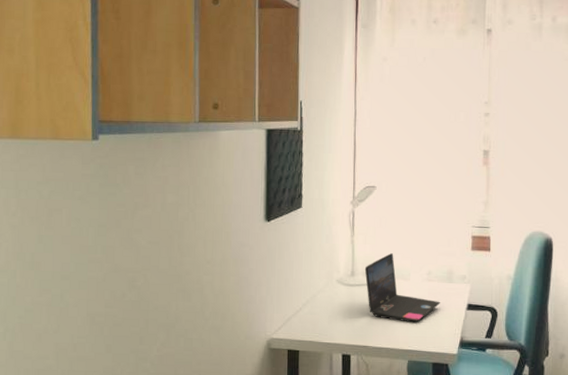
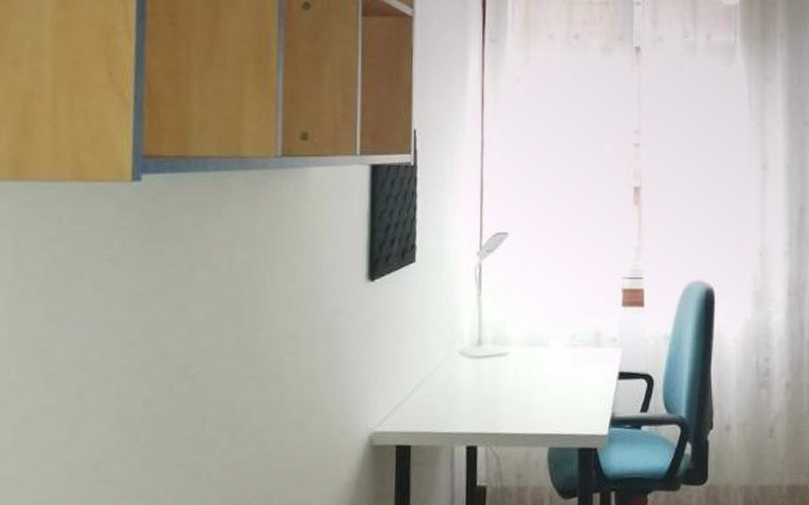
laptop: present [364,253,440,323] -> none [494,314,586,400]

